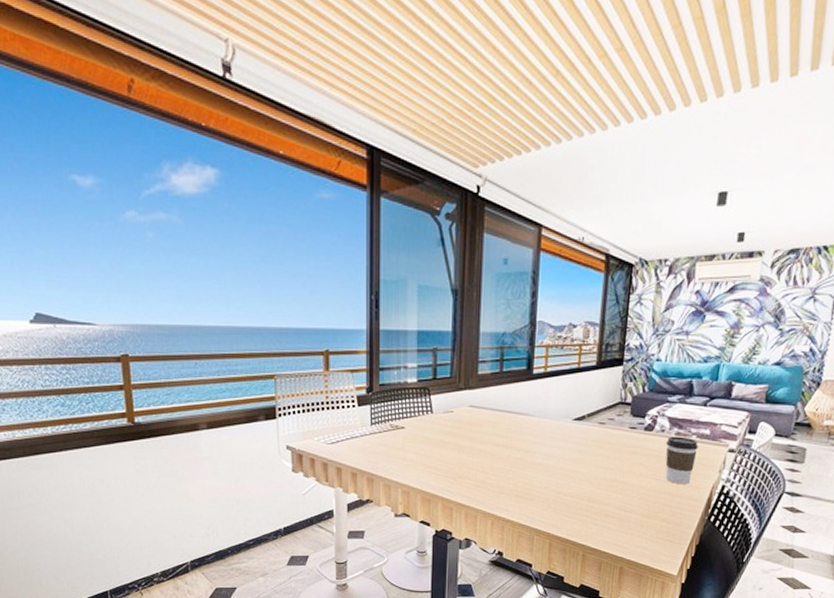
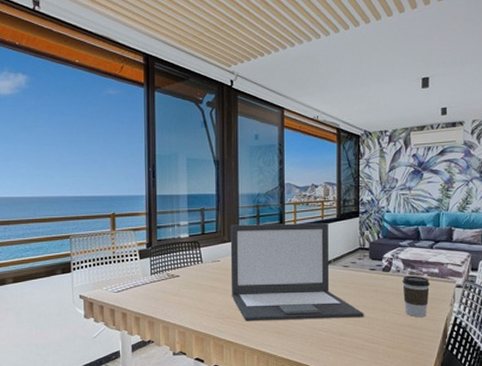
laptop: none [464,369,618,483] -> present [230,223,364,321]

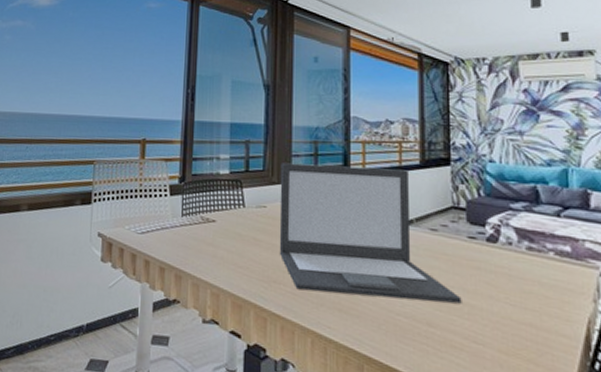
coffee cup: present [402,275,430,318] -> none [516,251,559,315]

